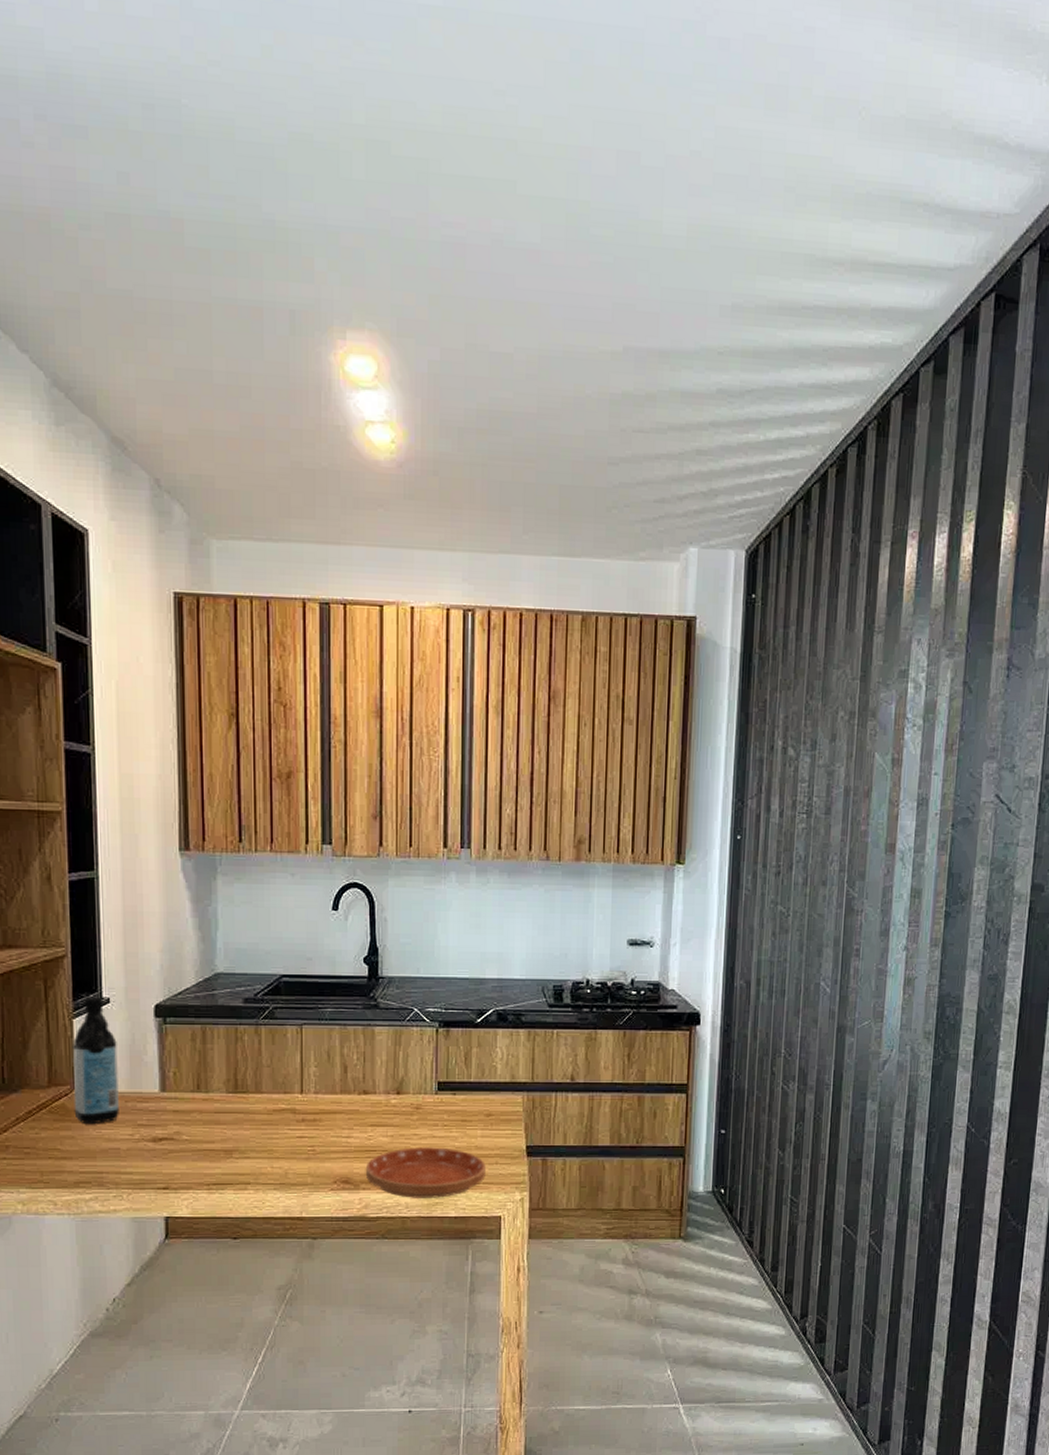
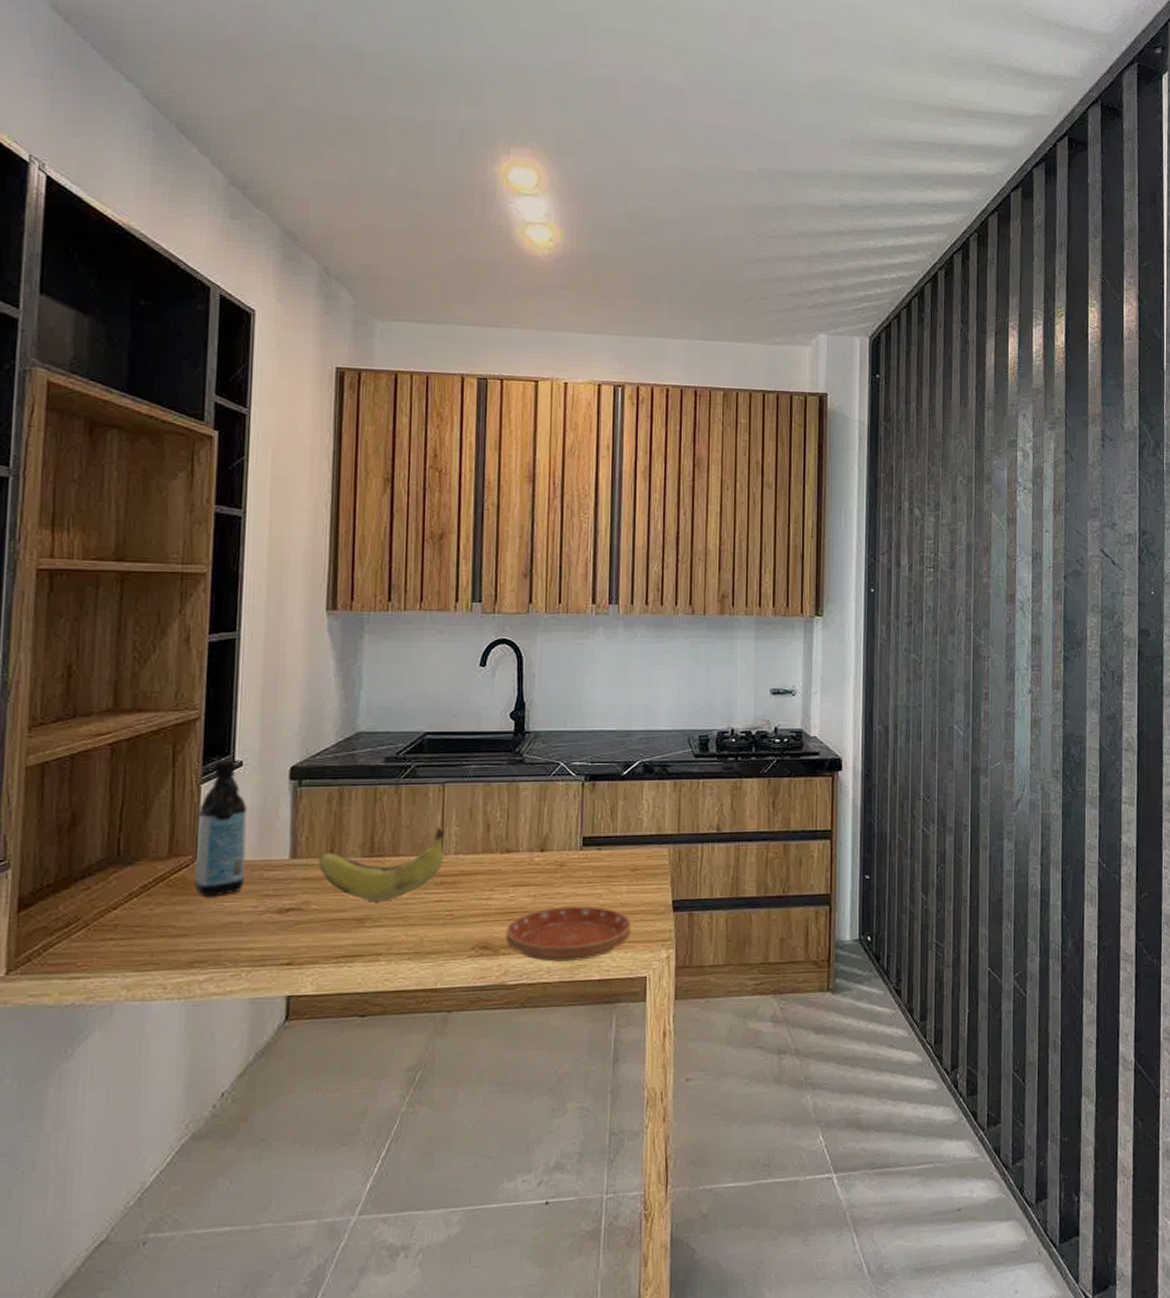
banana: none [186,1066,305,1134] -> present [318,826,445,901]

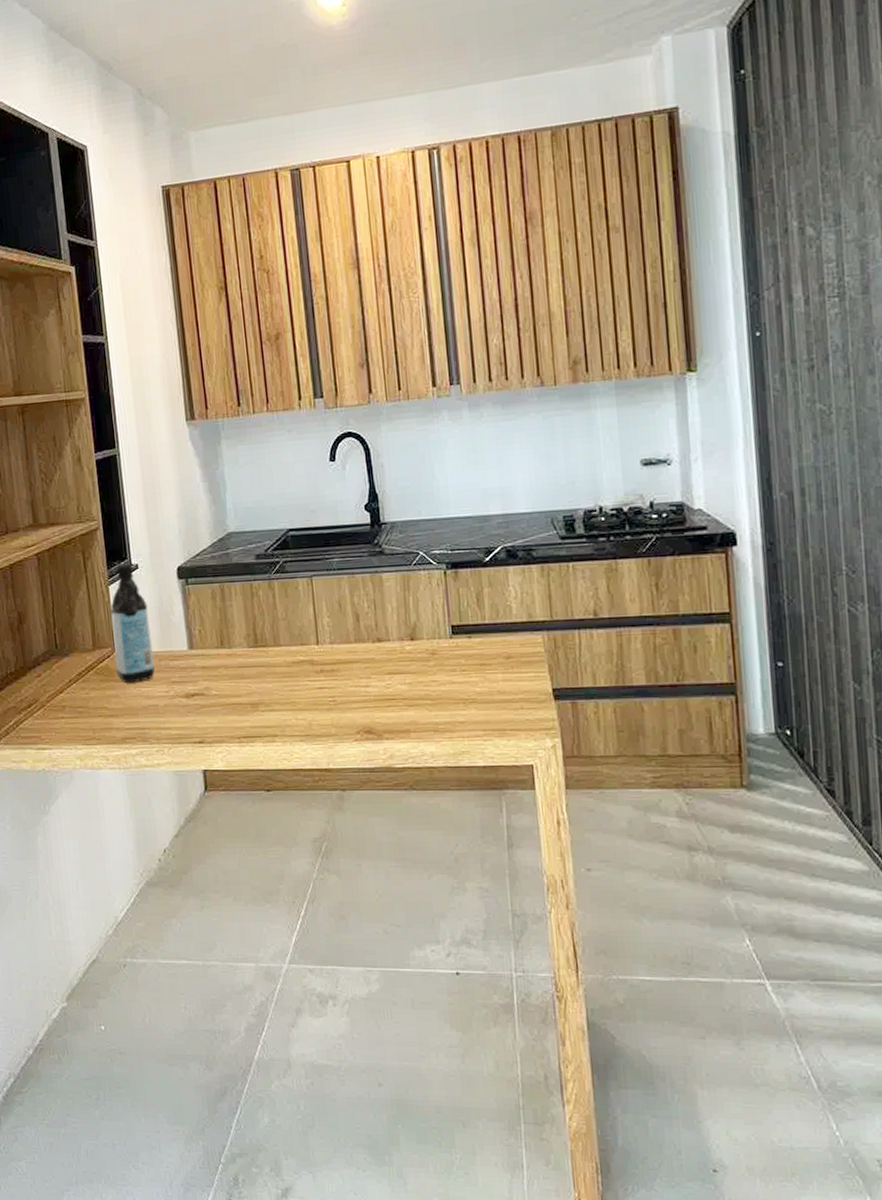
banana: present [318,826,445,901] -> none [211,618,321,687]
saucer: present [507,905,631,962] -> none [387,693,512,747]

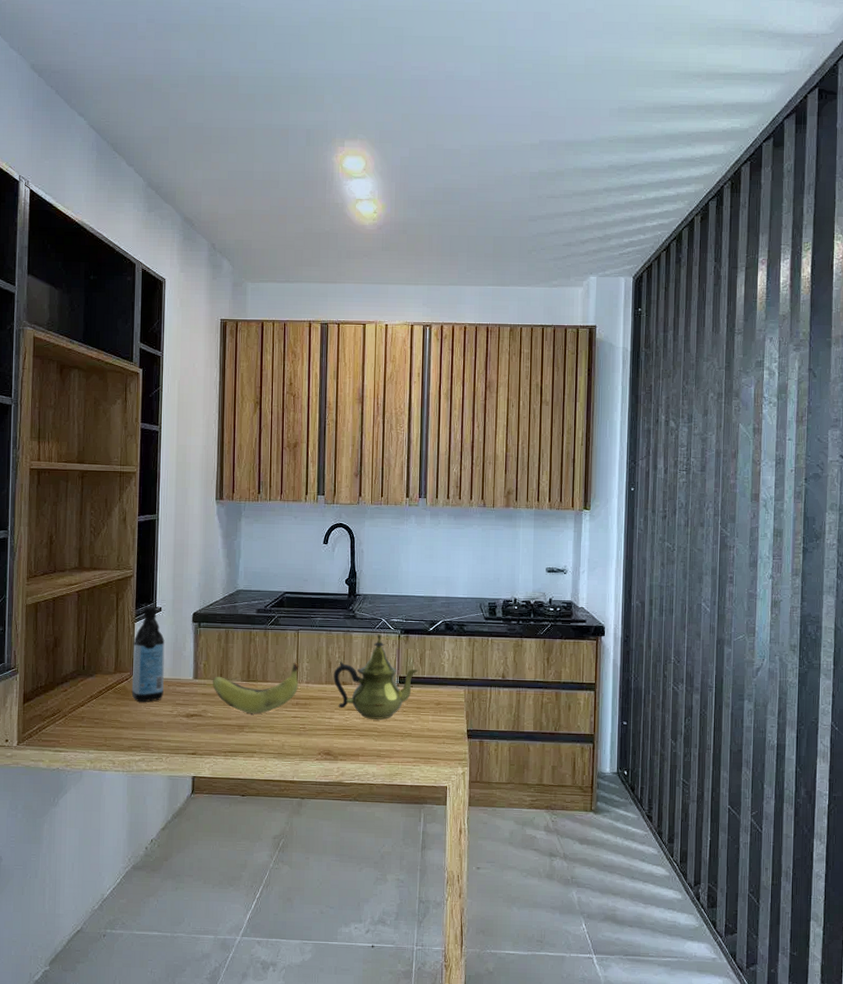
banana: none [211,618,321,687] -> present [212,662,299,714]
teapot: none [364,572,477,684] -> present [333,634,419,719]

